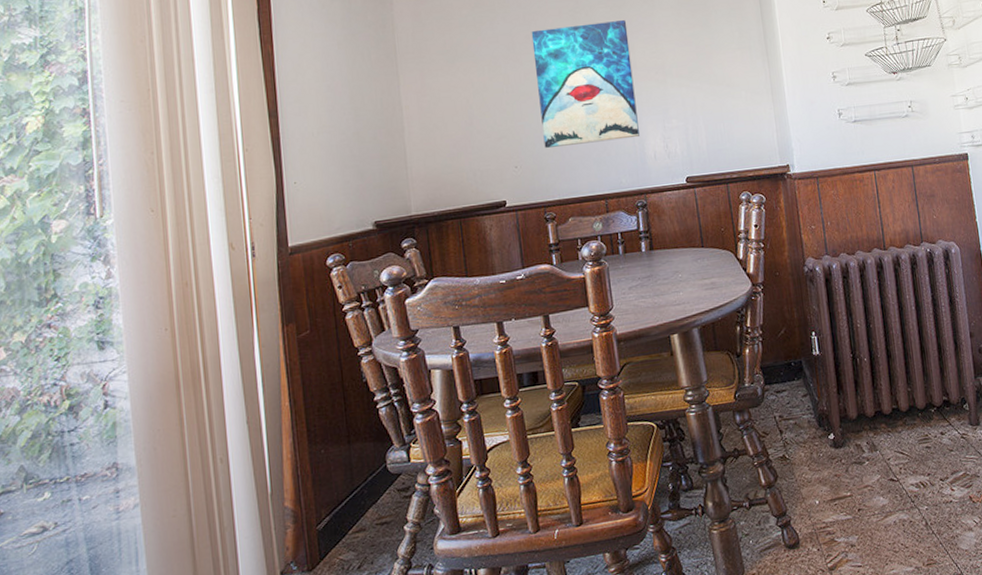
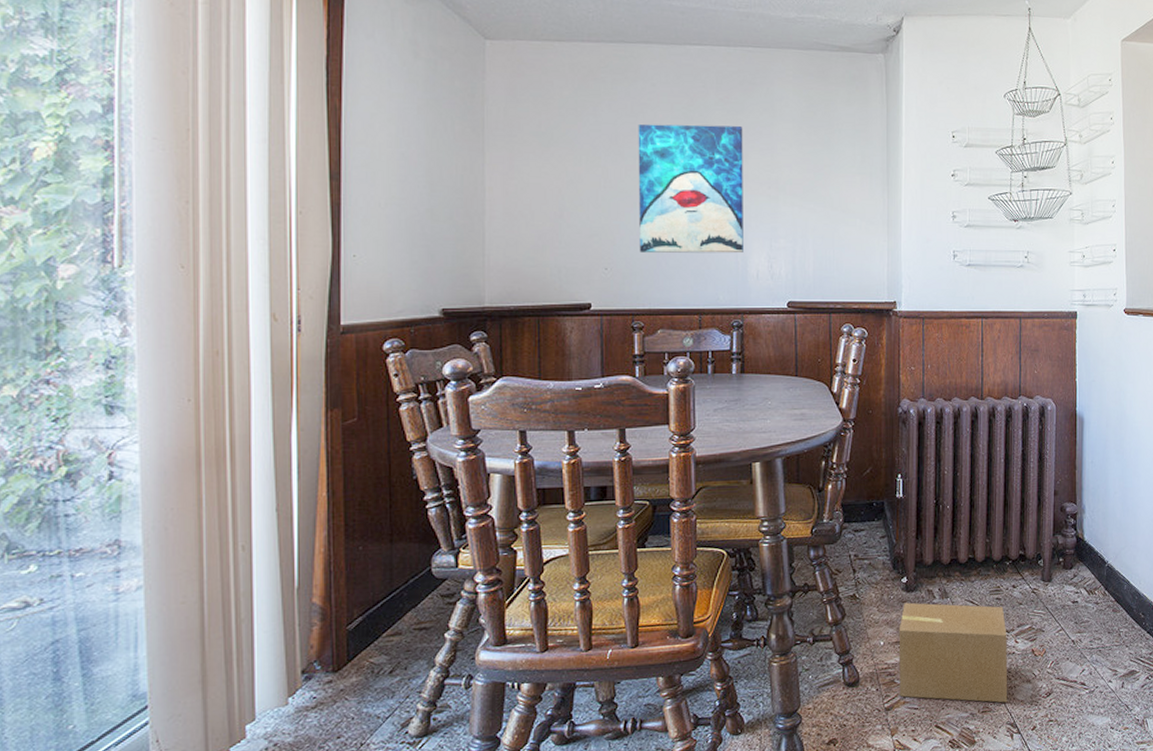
cardboard box: none [832,455,952,556] -> present [898,602,1008,703]

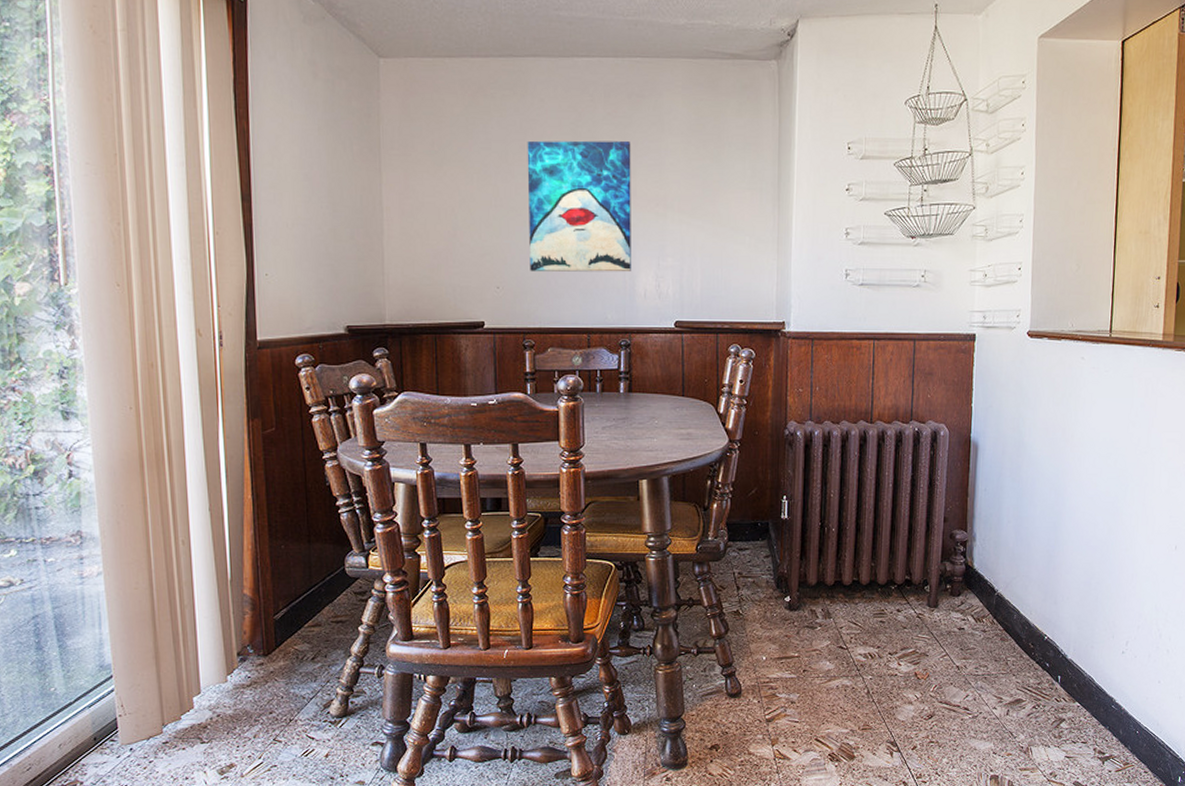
cardboard box: present [898,602,1008,703] -> none [780,621,890,722]

